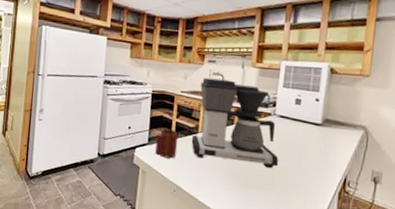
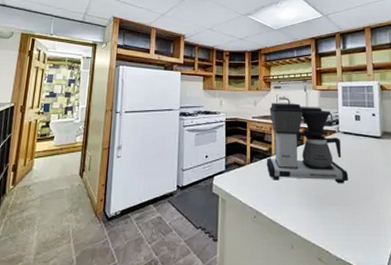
mug: present [155,129,179,159] -> none [233,154,254,184]

